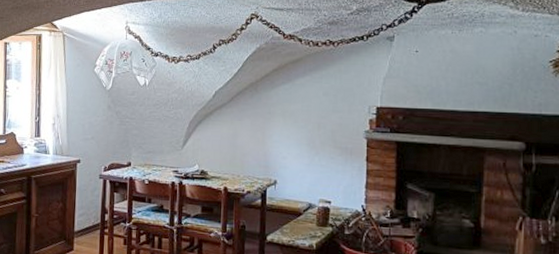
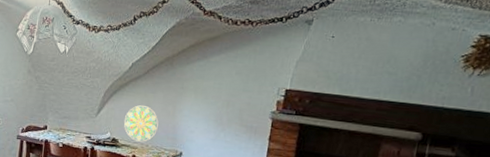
decorative plate: none [212,134,248,173] -> present [124,105,159,142]

